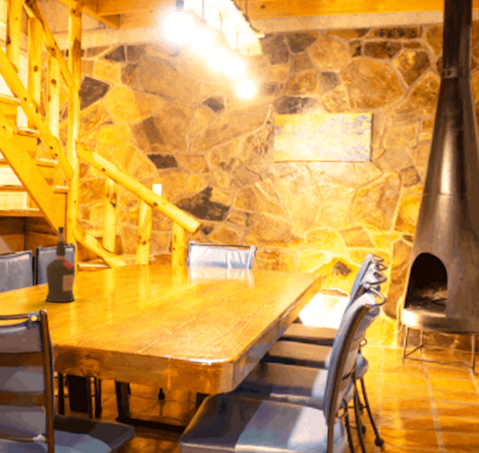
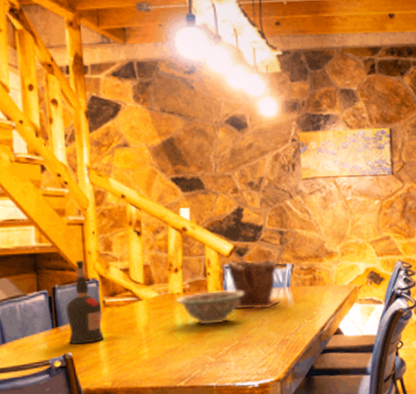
decorative bowl: none [142,266,207,298] -> present [177,290,245,325]
plant pot: none [191,238,241,289] -> present [226,259,280,310]

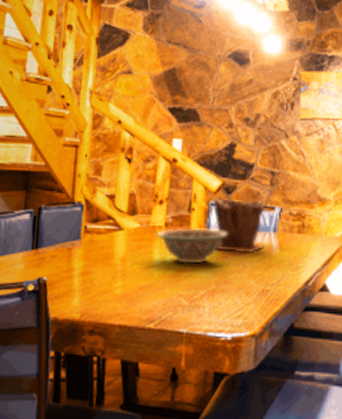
liquor bottle: present [66,260,104,345] -> none [45,182,83,270]

